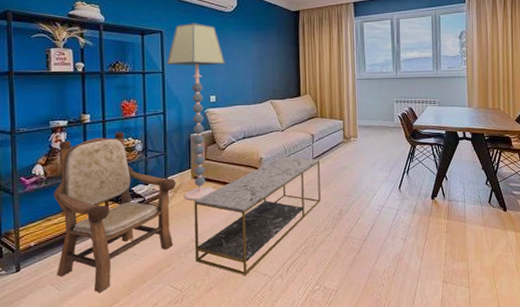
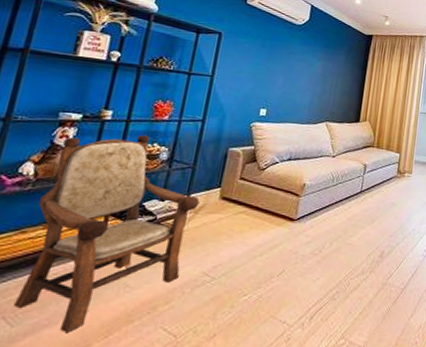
floor lamp: present [166,23,225,200] -> none [205,29,285,225]
coffee table: present [194,156,321,276] -> none [202,184,368,322]

